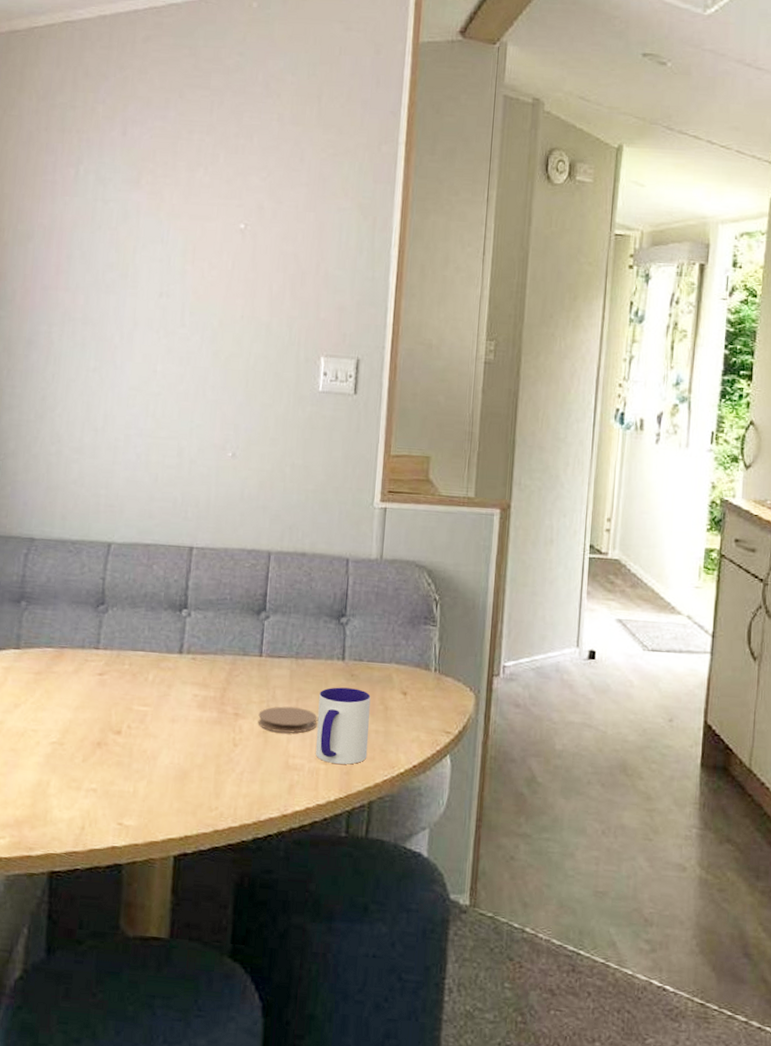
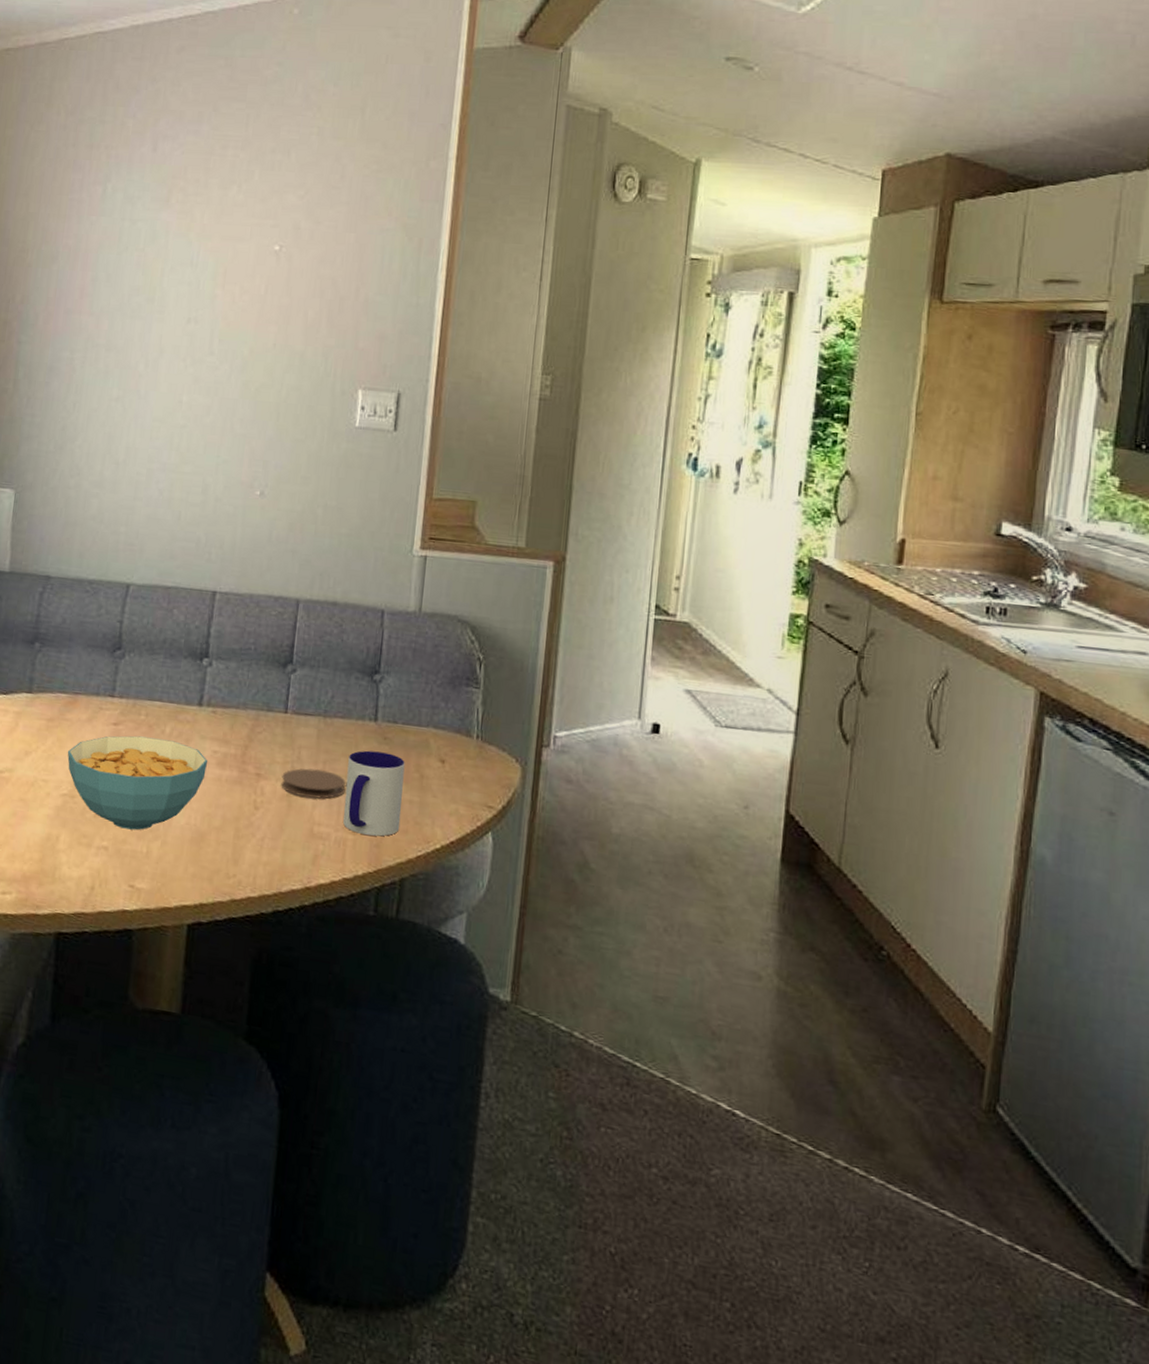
cereal bowl: none [55,684,190,772] -> present [67,735,208,830]

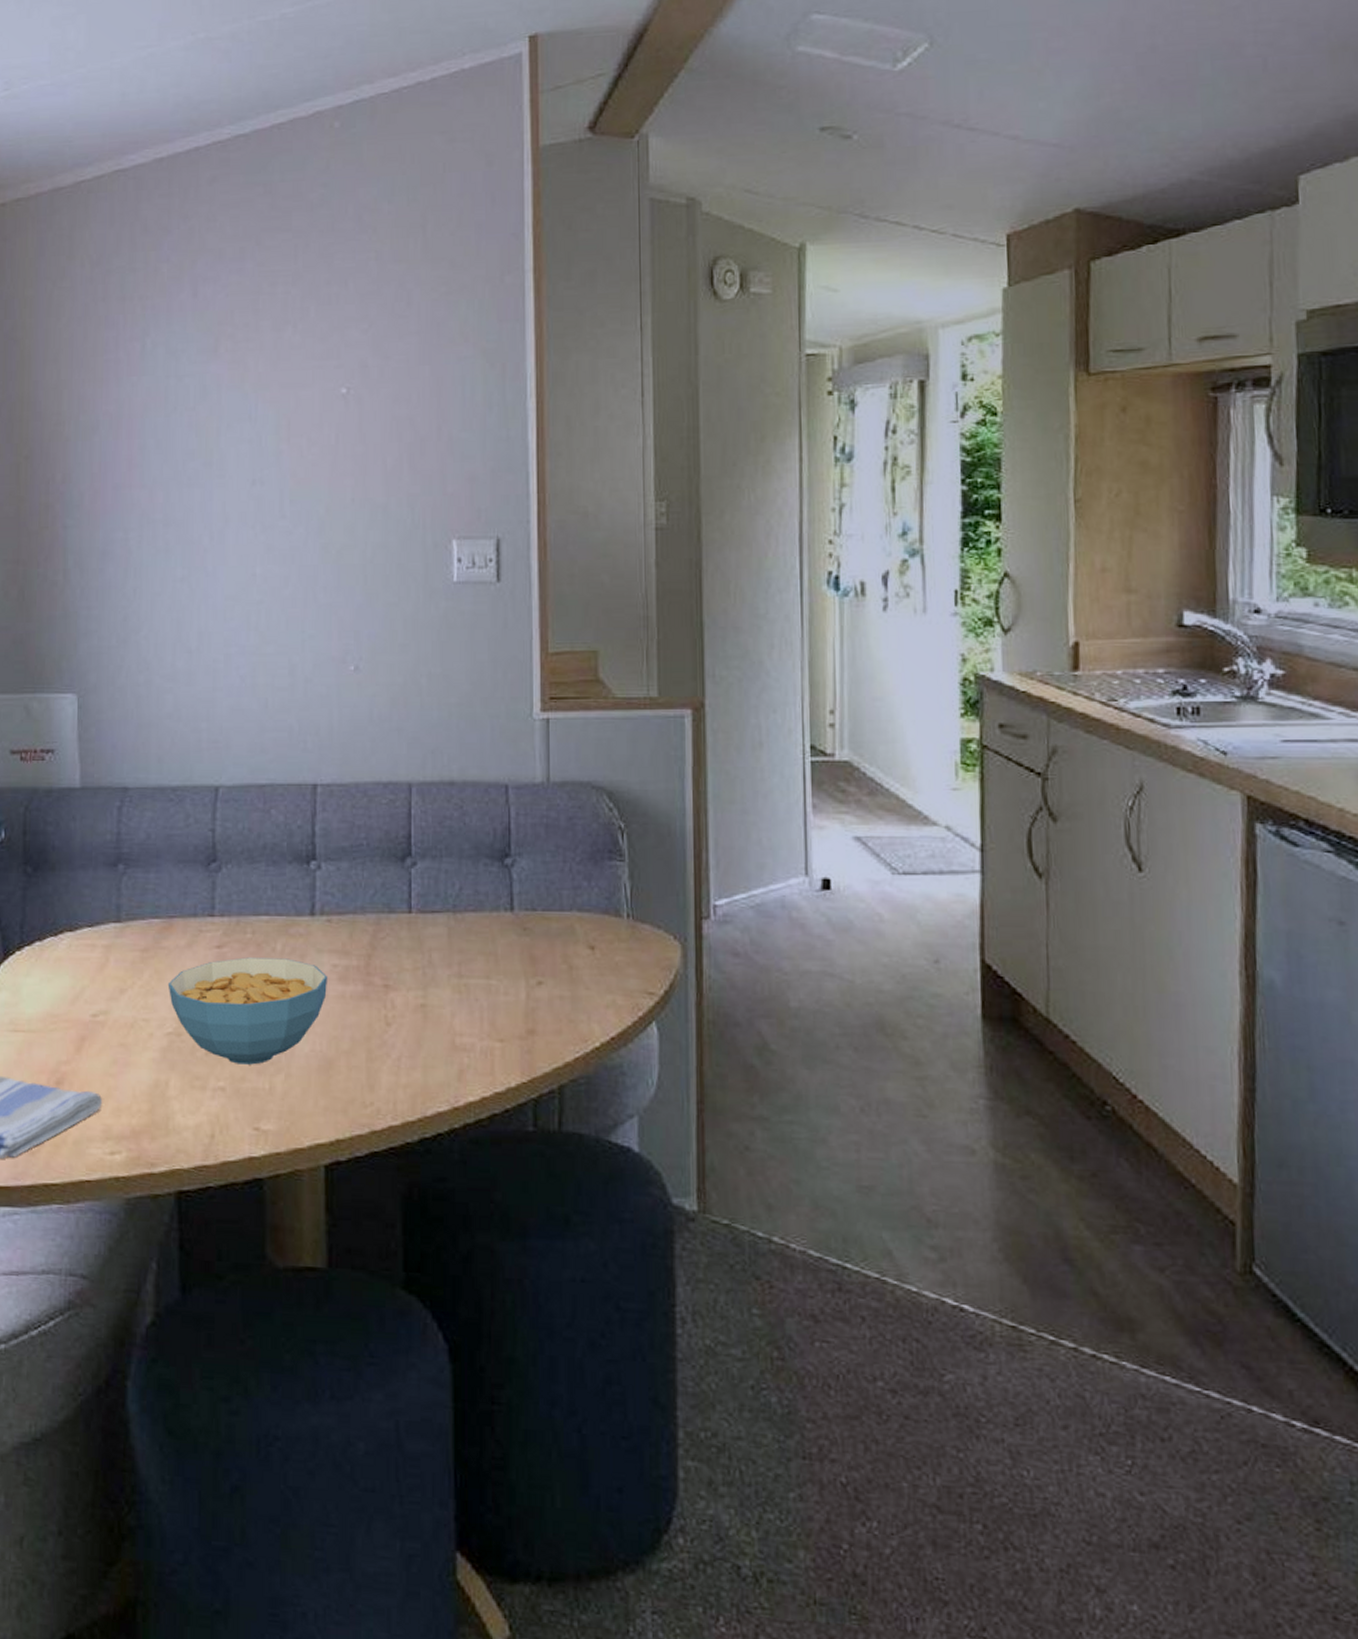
coaster: present [281,768,346,799] -> none [413,971,486,1006]
mug: present [343,750,405,837] -> none [486,945,552,1041]

